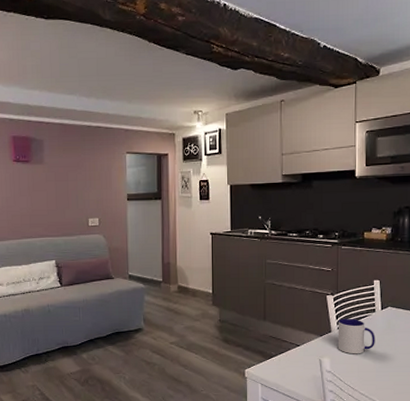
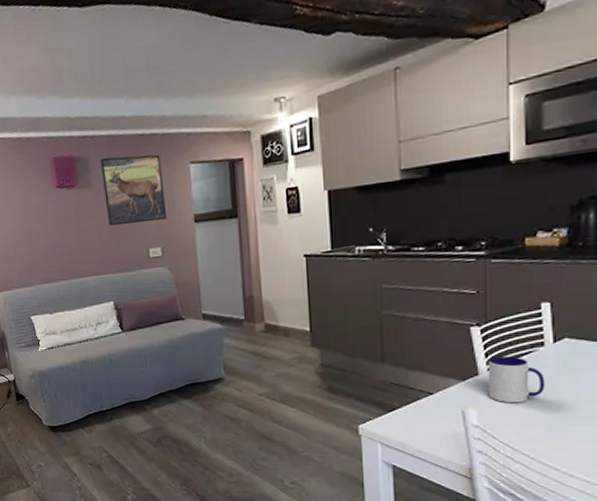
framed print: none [53,141,105,198] -> present [100,154,168,227]

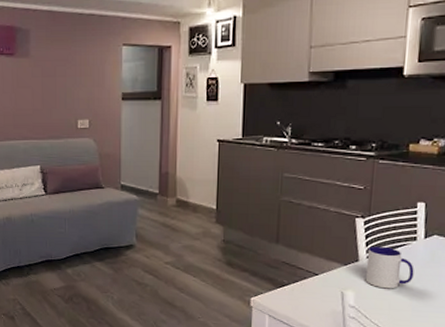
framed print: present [100,154,168,227] -> none [40,31,97,96]

